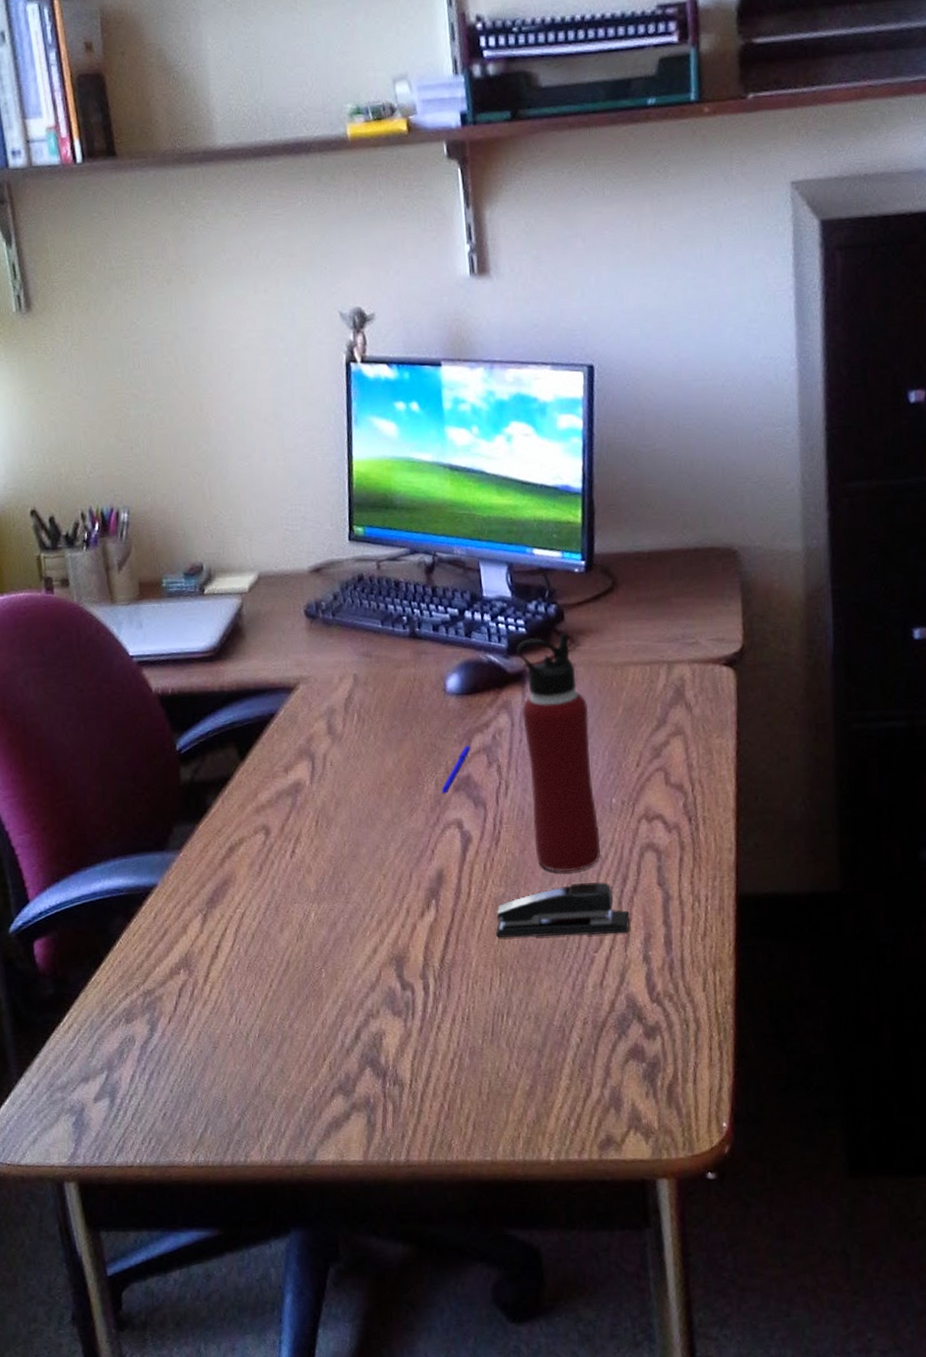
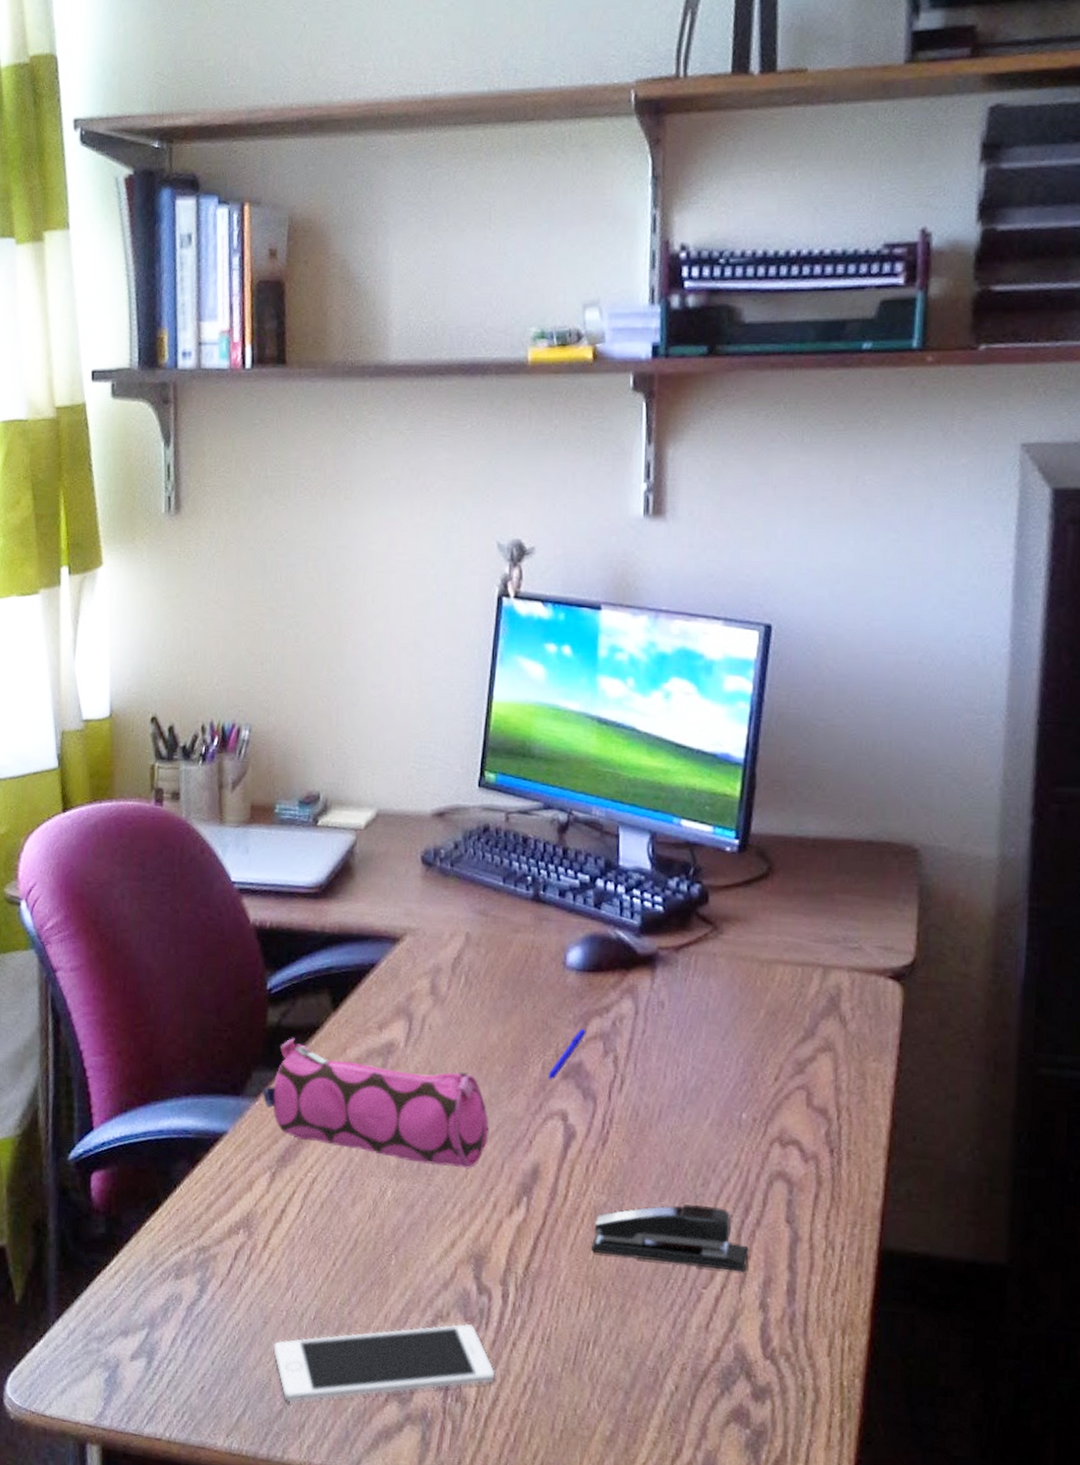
pencil case: none [184,791,396,885] -> present [262,1038,489,1169]
cell phone: none [225,1016,426,1112] -> present [273,1323,495,1403]
water bottle: present [516,633,600,873] -> none [646,917,726,1190]

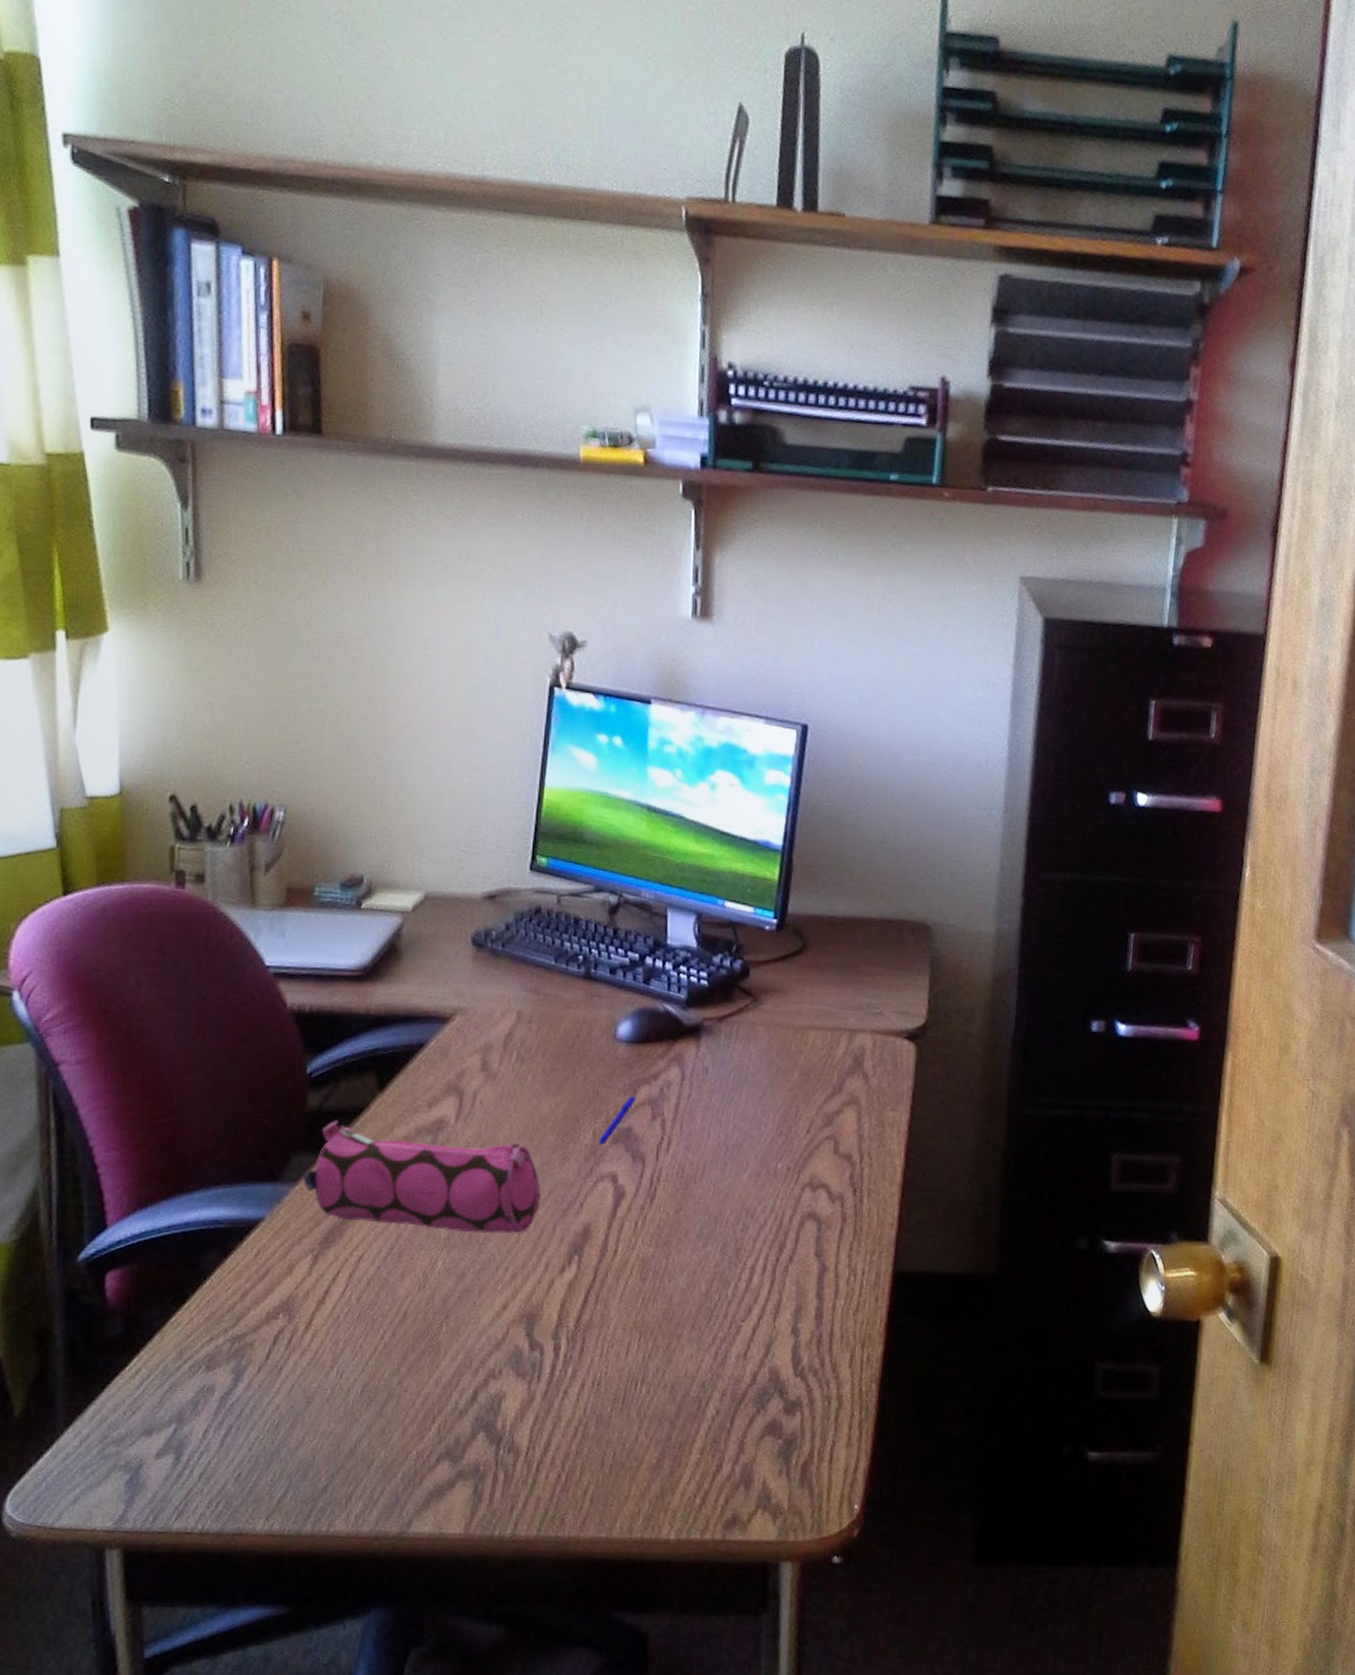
cell phone: present [273,1323,495,1403] -> none [317,1378,547,1476]
stapler: present [590,1204,749,1273] -> none [639,1248,783,1304]

